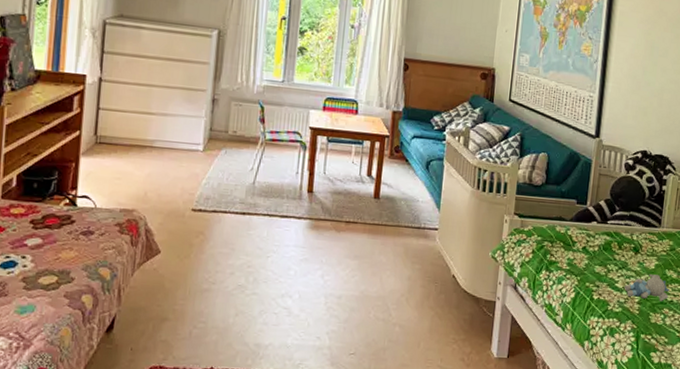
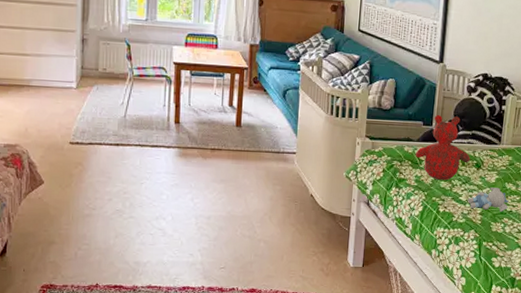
teddy bear: none [567,192,628,265] -> present [415,114,471,181]

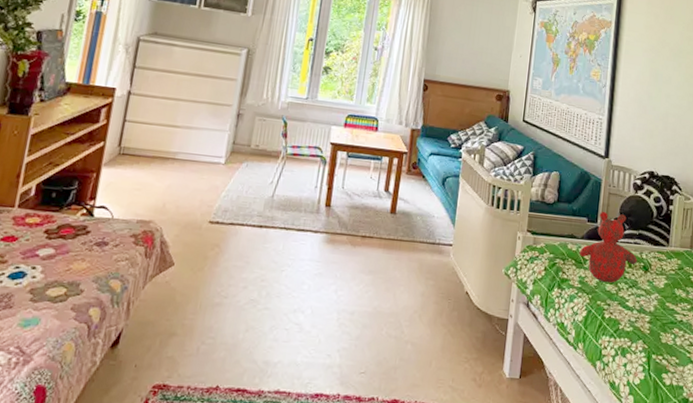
toy elephant: present [468,187,509,212] -> none [635,293,679,321]

